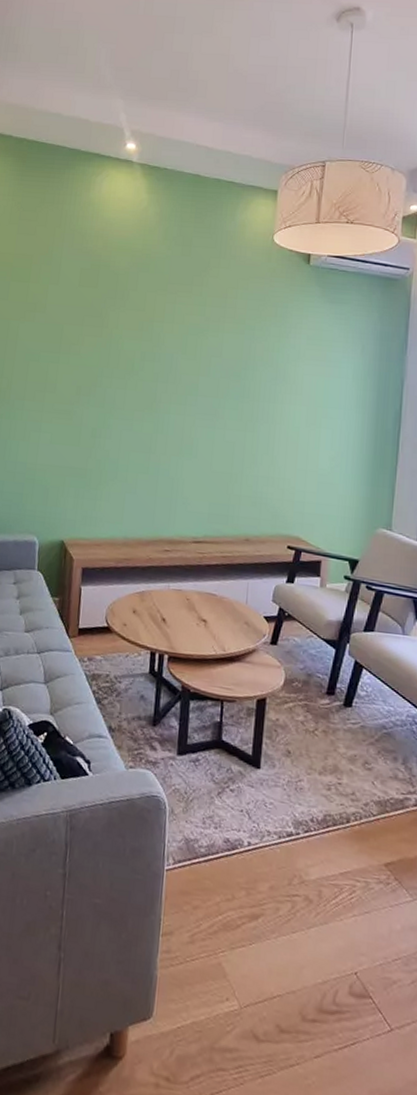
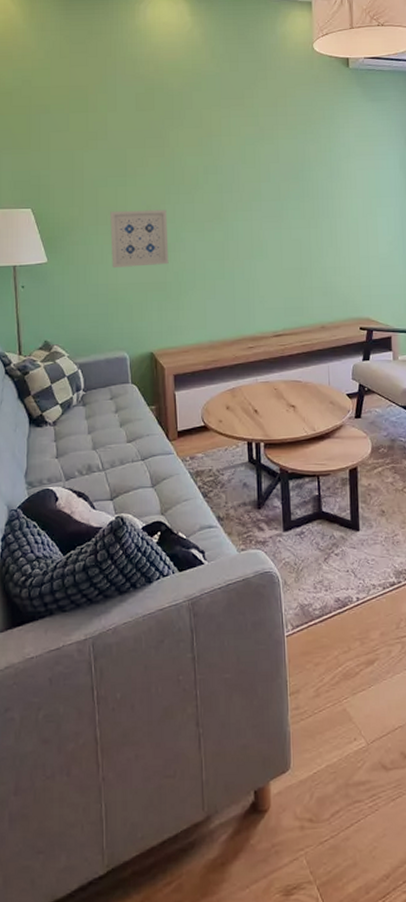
wall art: none [33,387,97,451] -> present [110,209,169,268]

